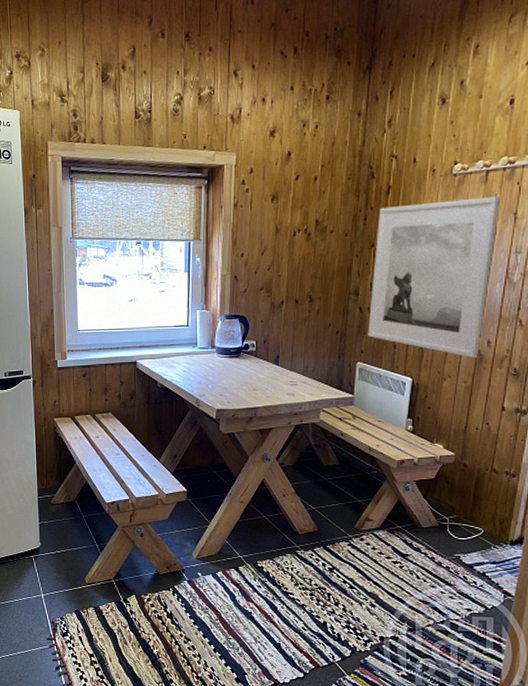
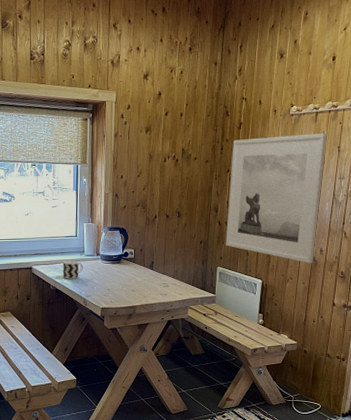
cup: none [171,354,195,376] -> present [62,260,83,279]

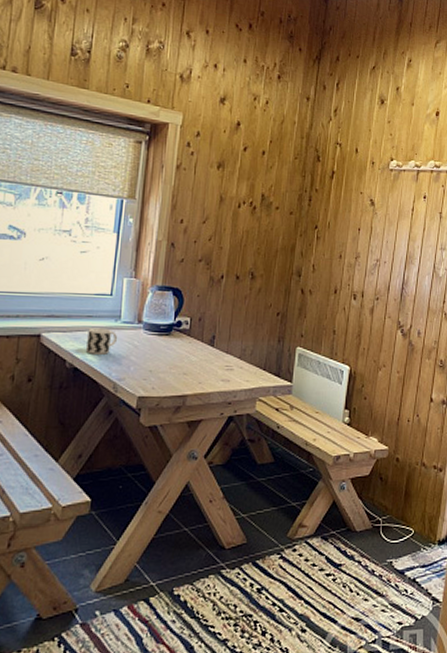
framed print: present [226,133,327,263] -> none [308,190,428,348]

